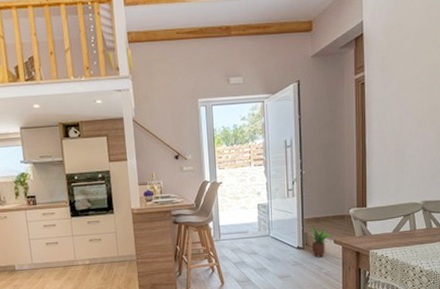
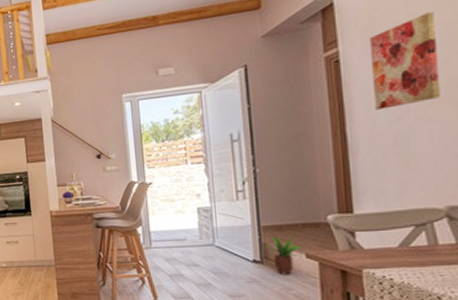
wall art: none [385,50,427,126] -> present [369,12,441,110]

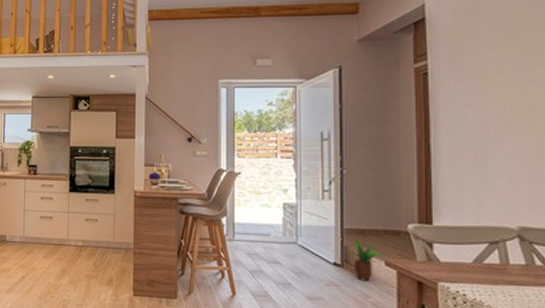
wall art: present [369,12,441,110] -> none [455,39,518,125]

